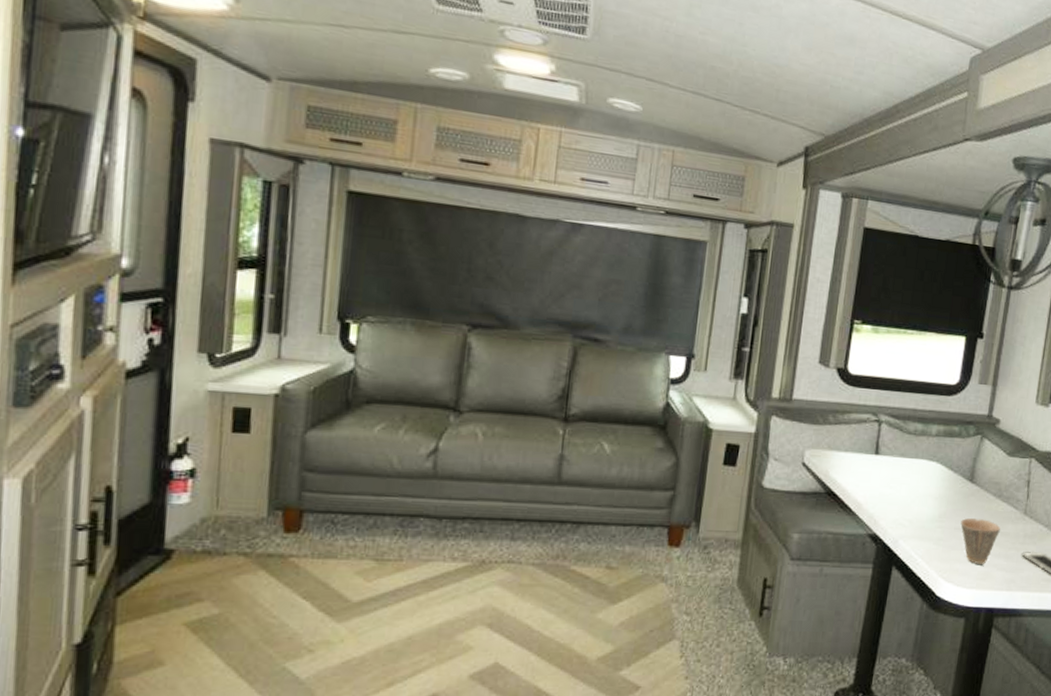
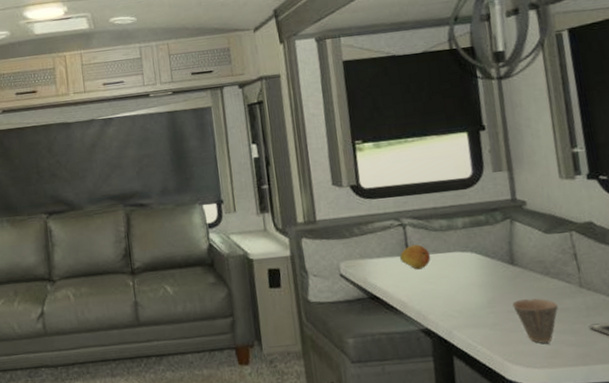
fruit: none [867,444,898,472] -> present [399,244,431,270]

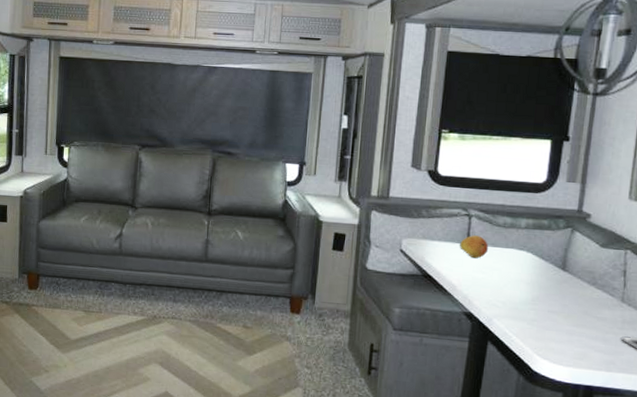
cup: present [512,298,558,344] -> none [554,302,596,345]

